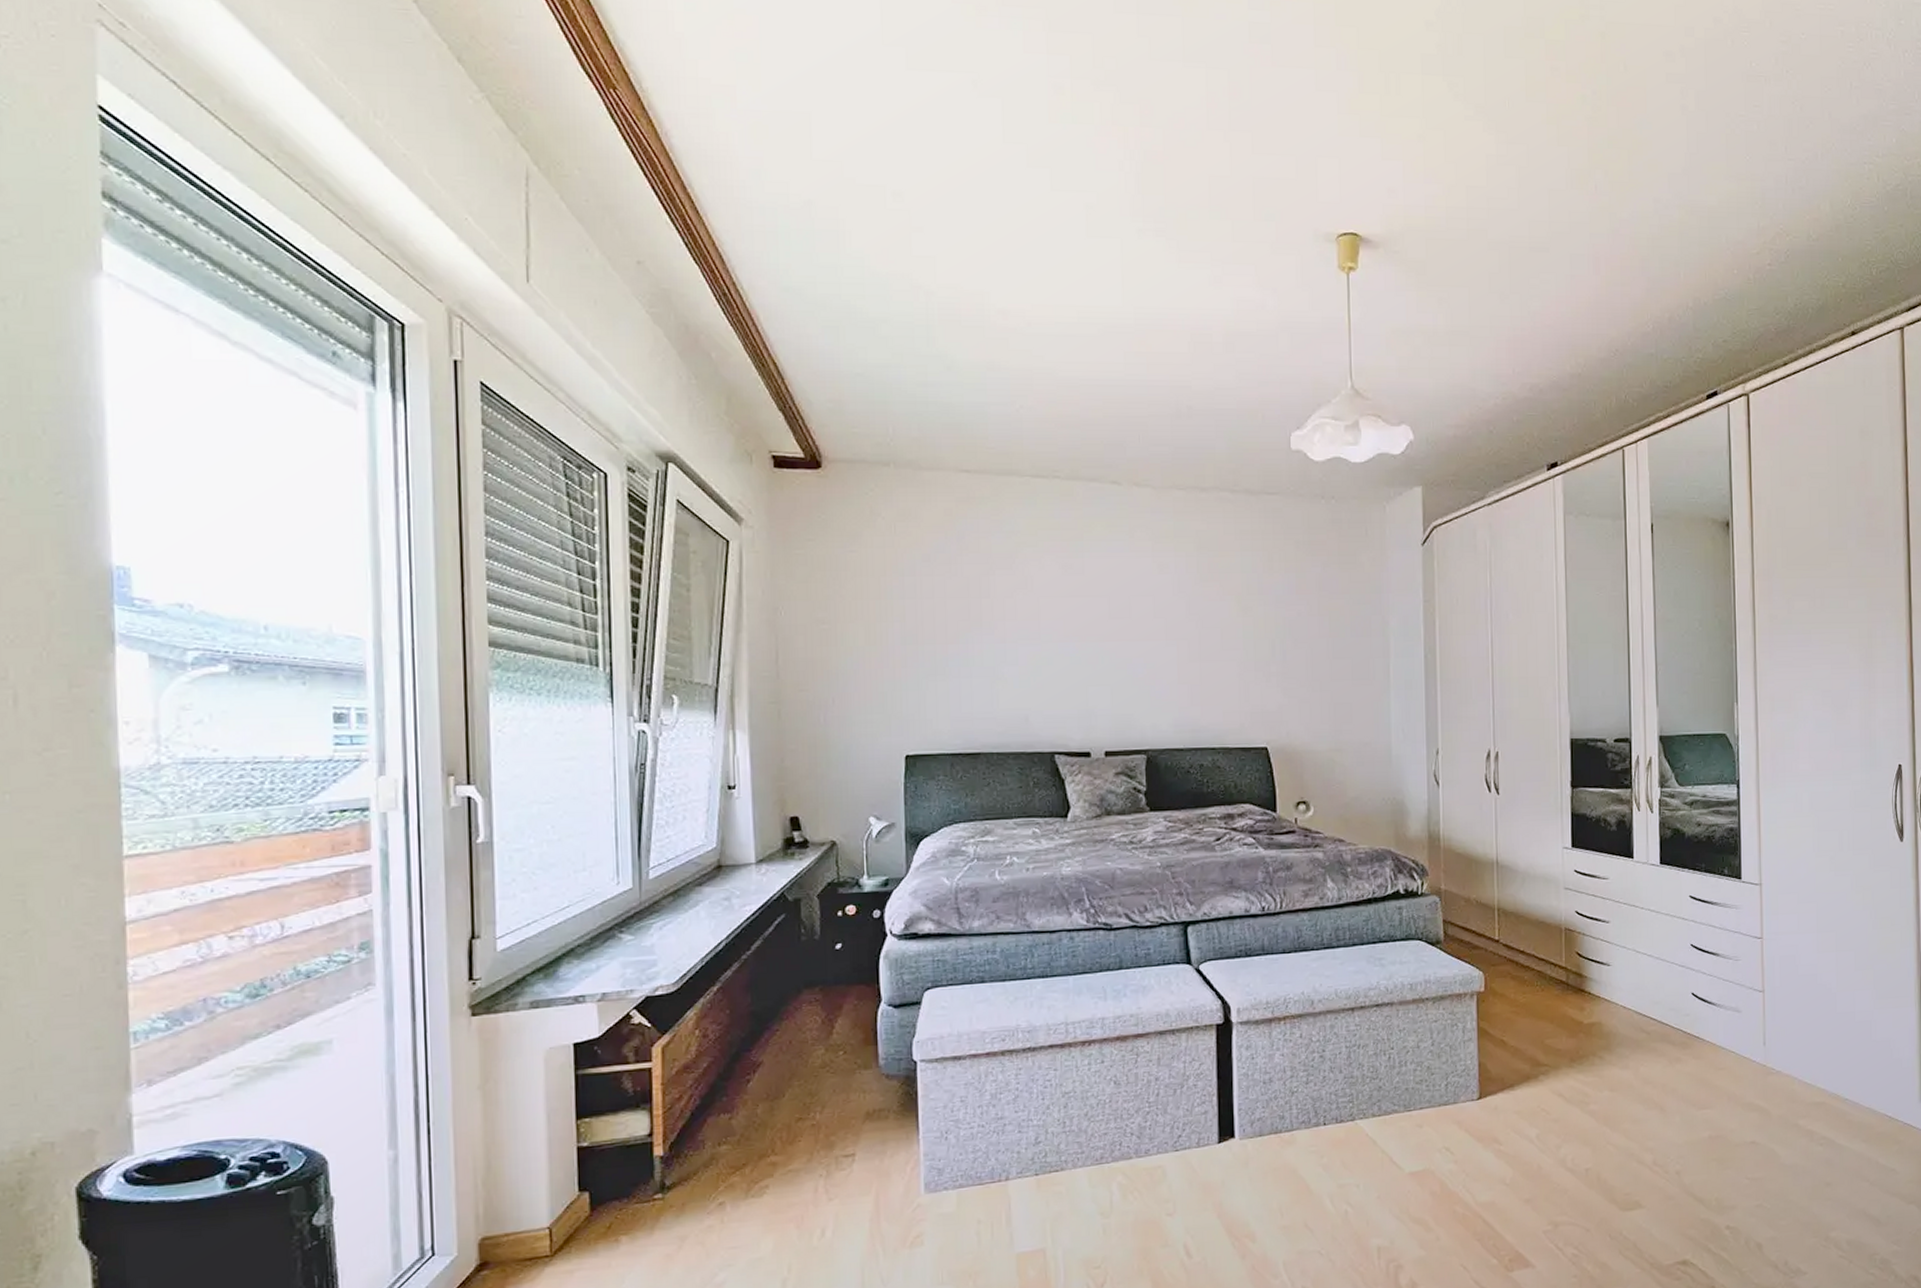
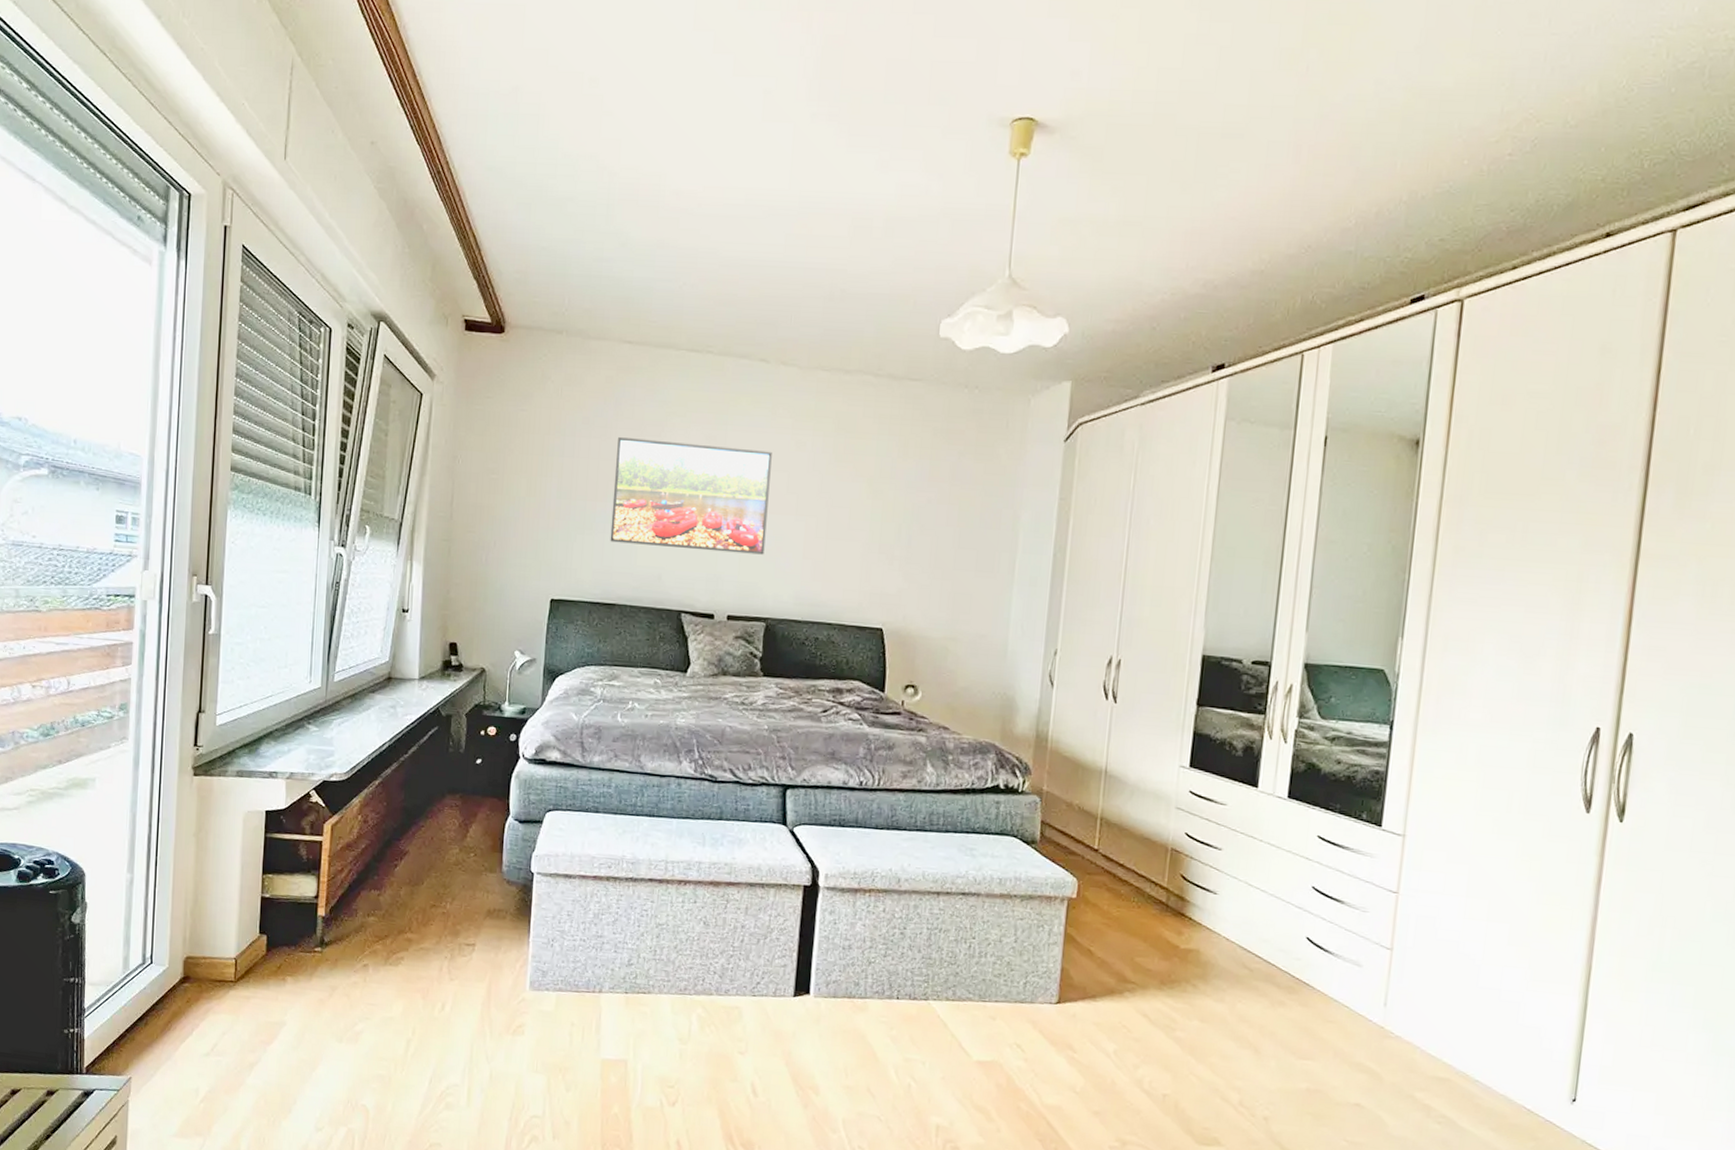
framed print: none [965,573,1137,687] -> present [610,437,772,555]

